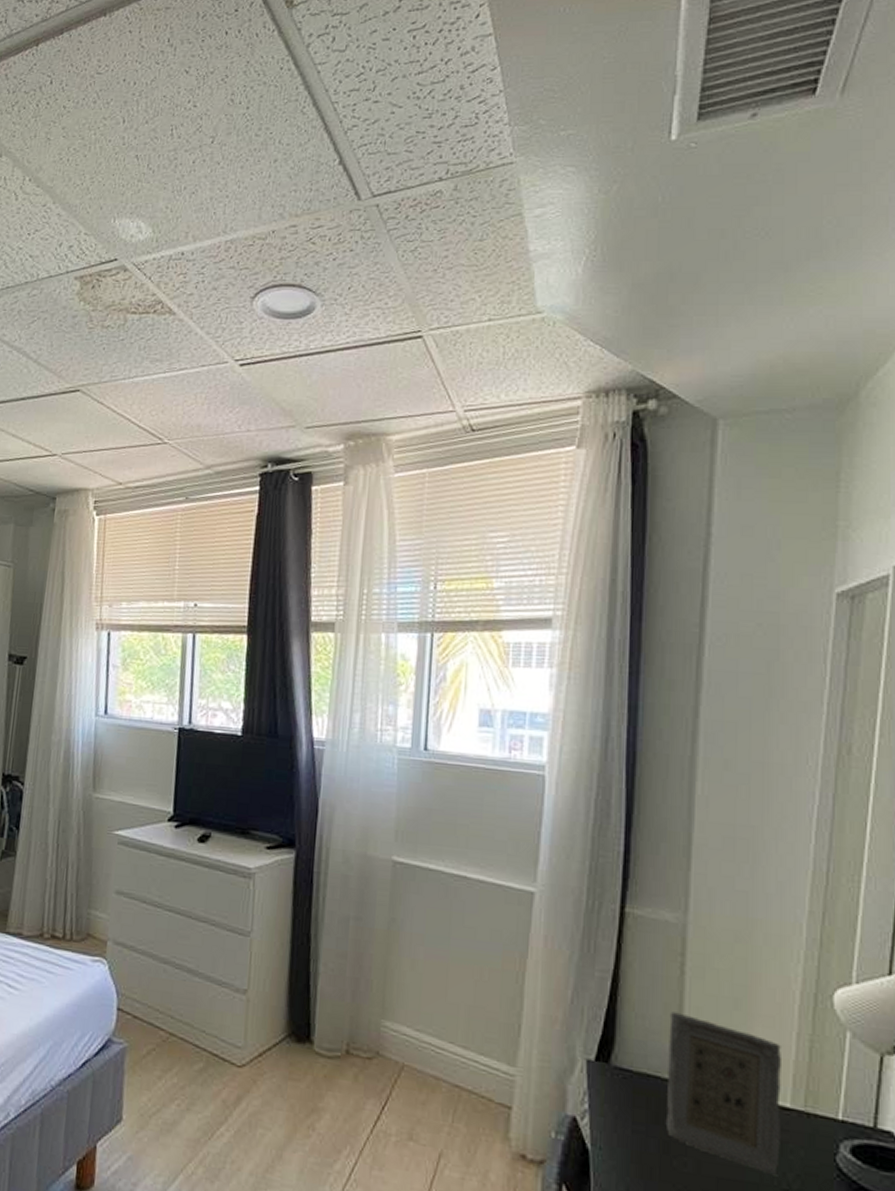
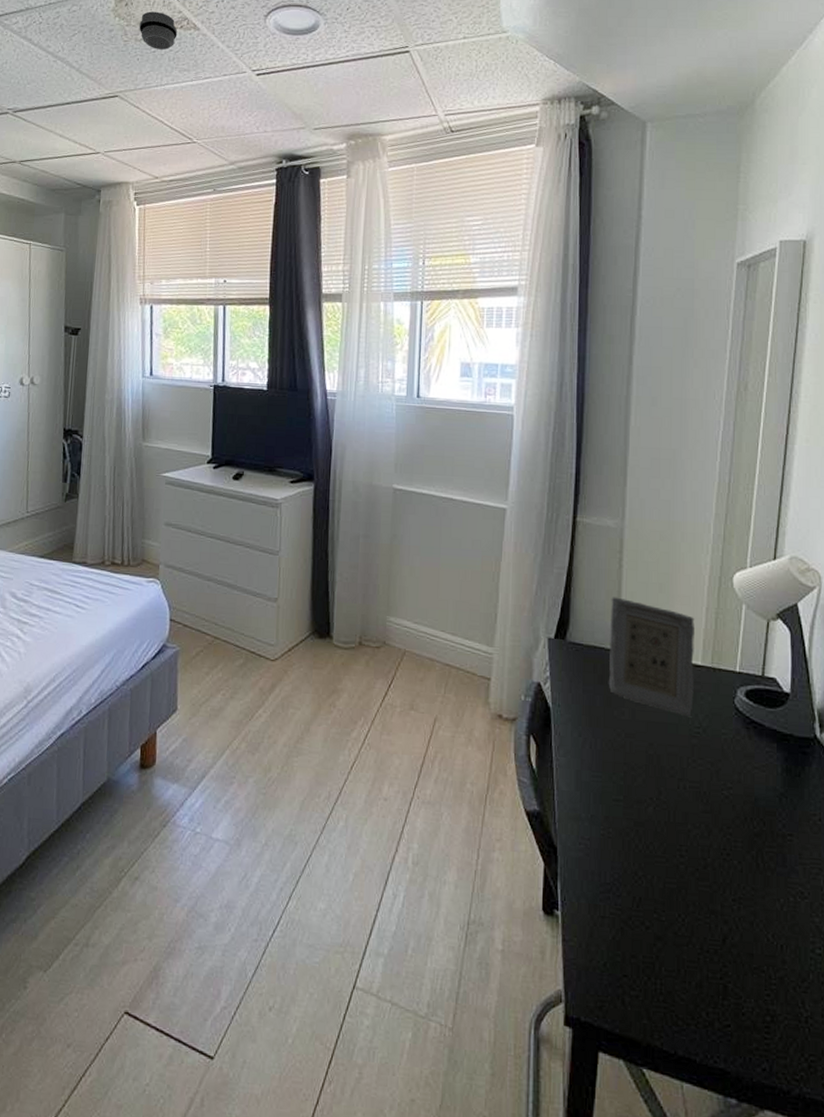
smoke detector: none [106,294,150,337] -> present [139,11,178,50]

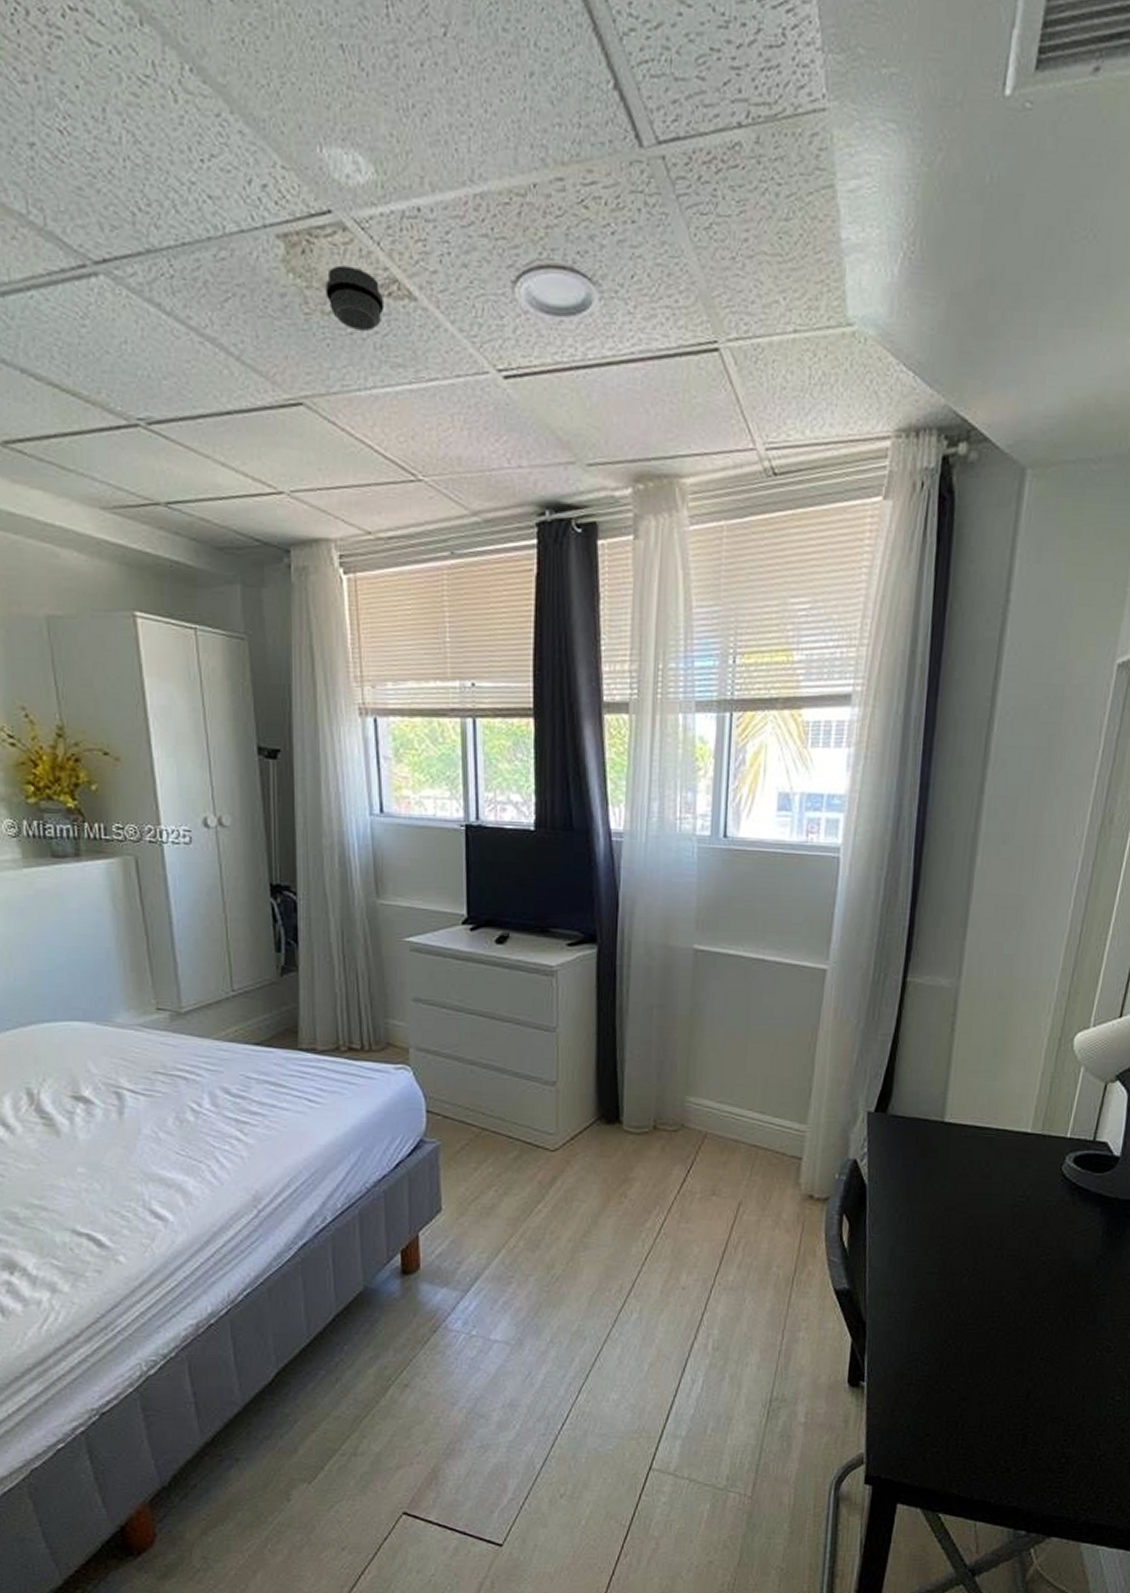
picture frame: present [608,597,694,718] -> none [930,1064,1028,1187]

